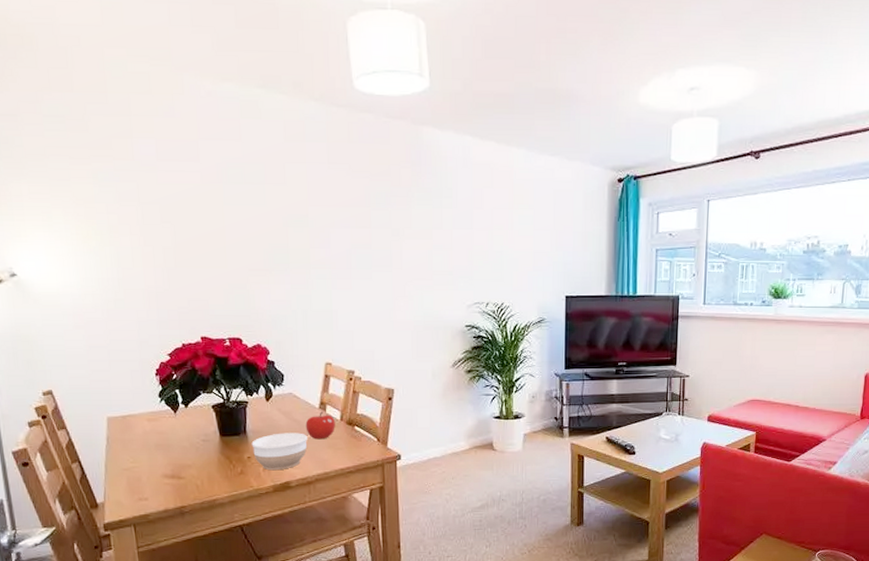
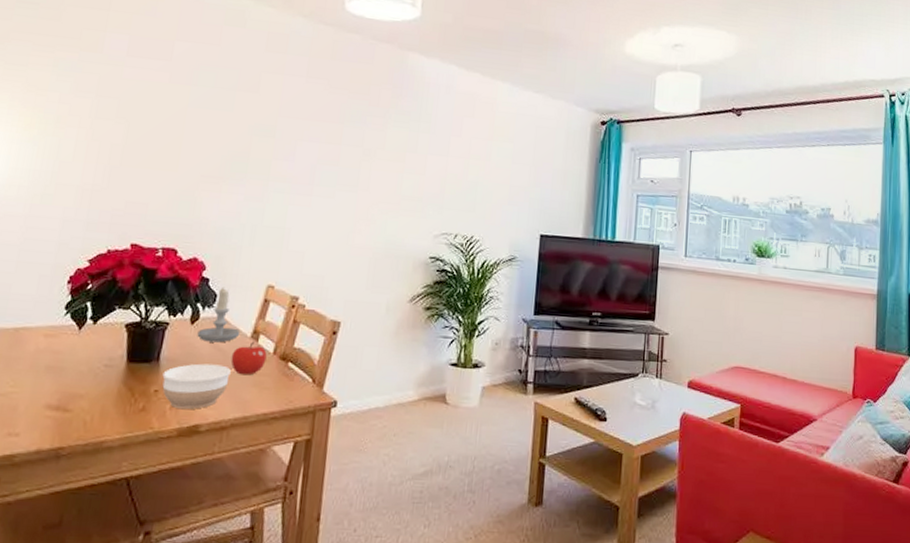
candle: none [273,367,310,415] -> present [197,287,241,343]

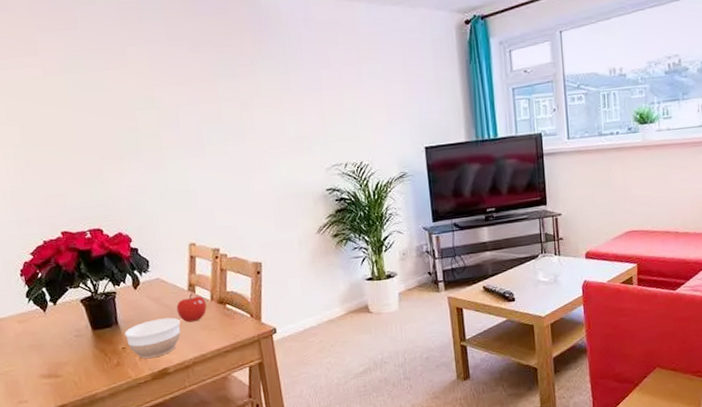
candle: present [197,287,241,343] -> none [142,252,178,301]

